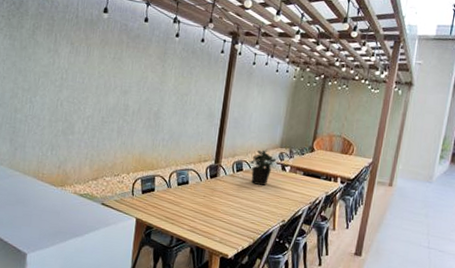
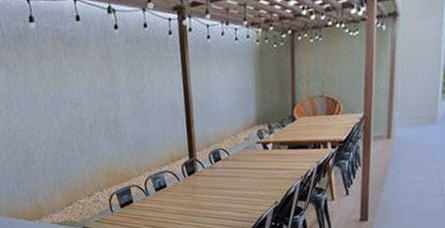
potted plant: present [250,149,277,186] -> none [227,130,256,171]

